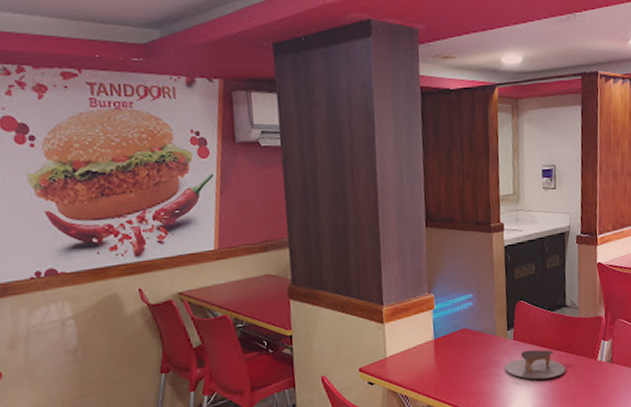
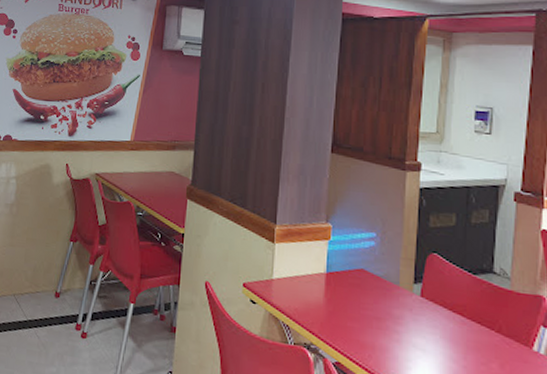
napkin holder: present [504,349,565,380] -> none [406,312,486,356]

